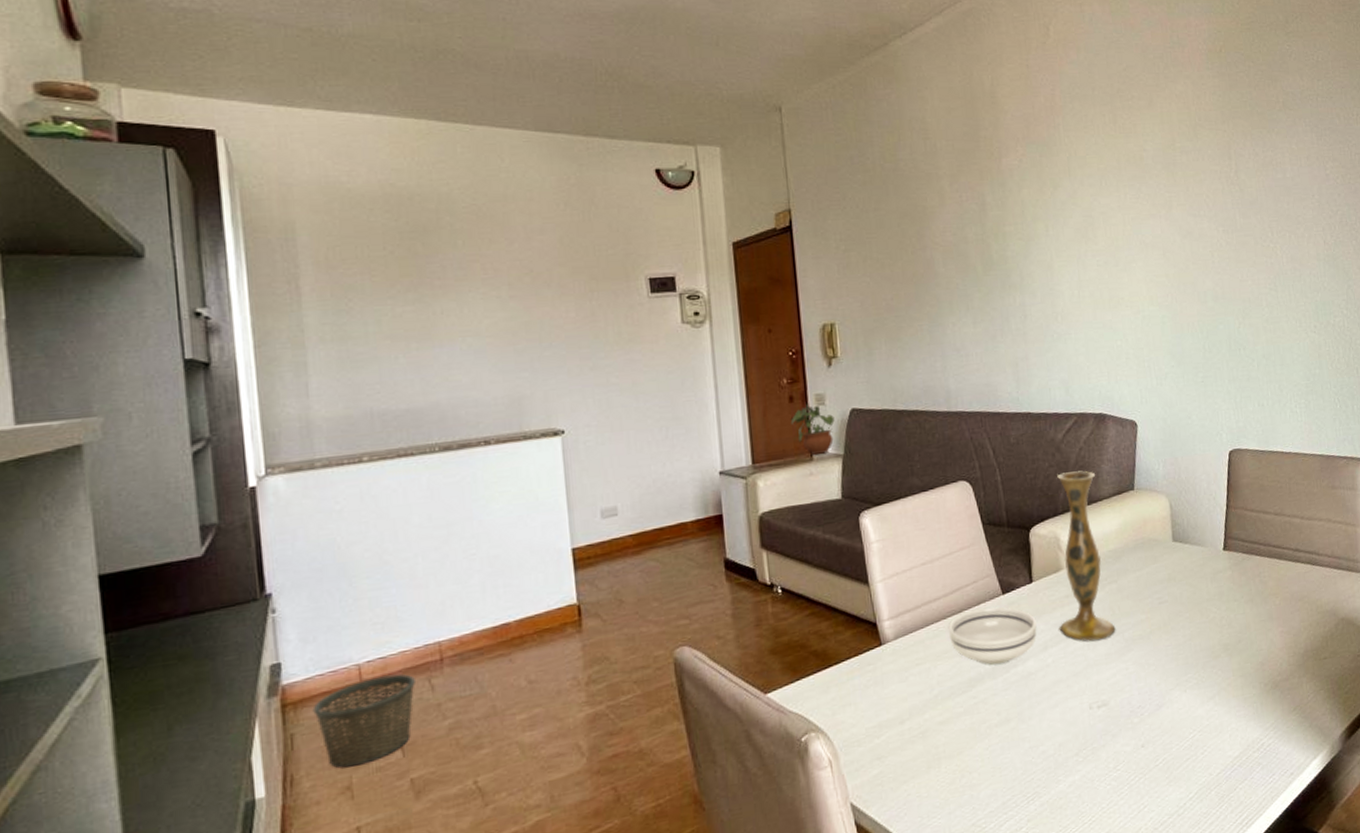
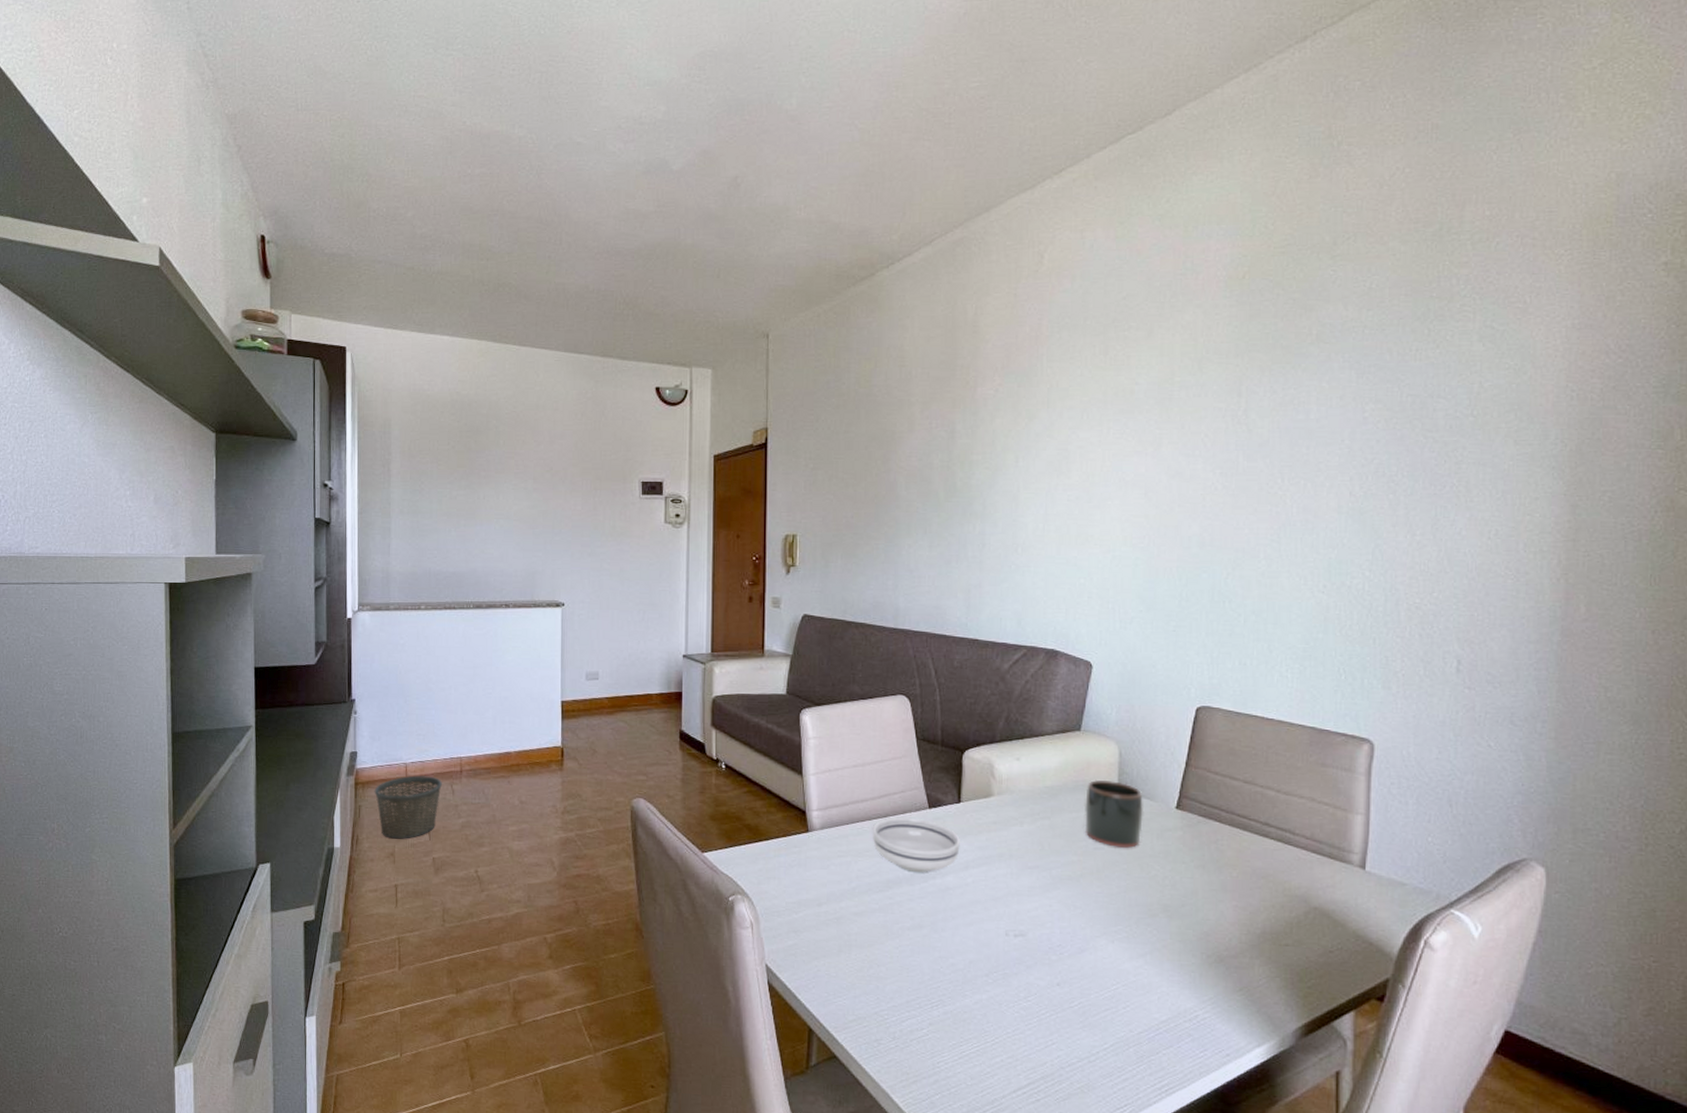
potted plant: present [790,403,835,455] -> none [748,604,787,651]
vase: present [1057,470,1116,642] -> none [983,703,1043,872]
mug: none [1145,533,1198,598] -> present [1084,779,1144,848]

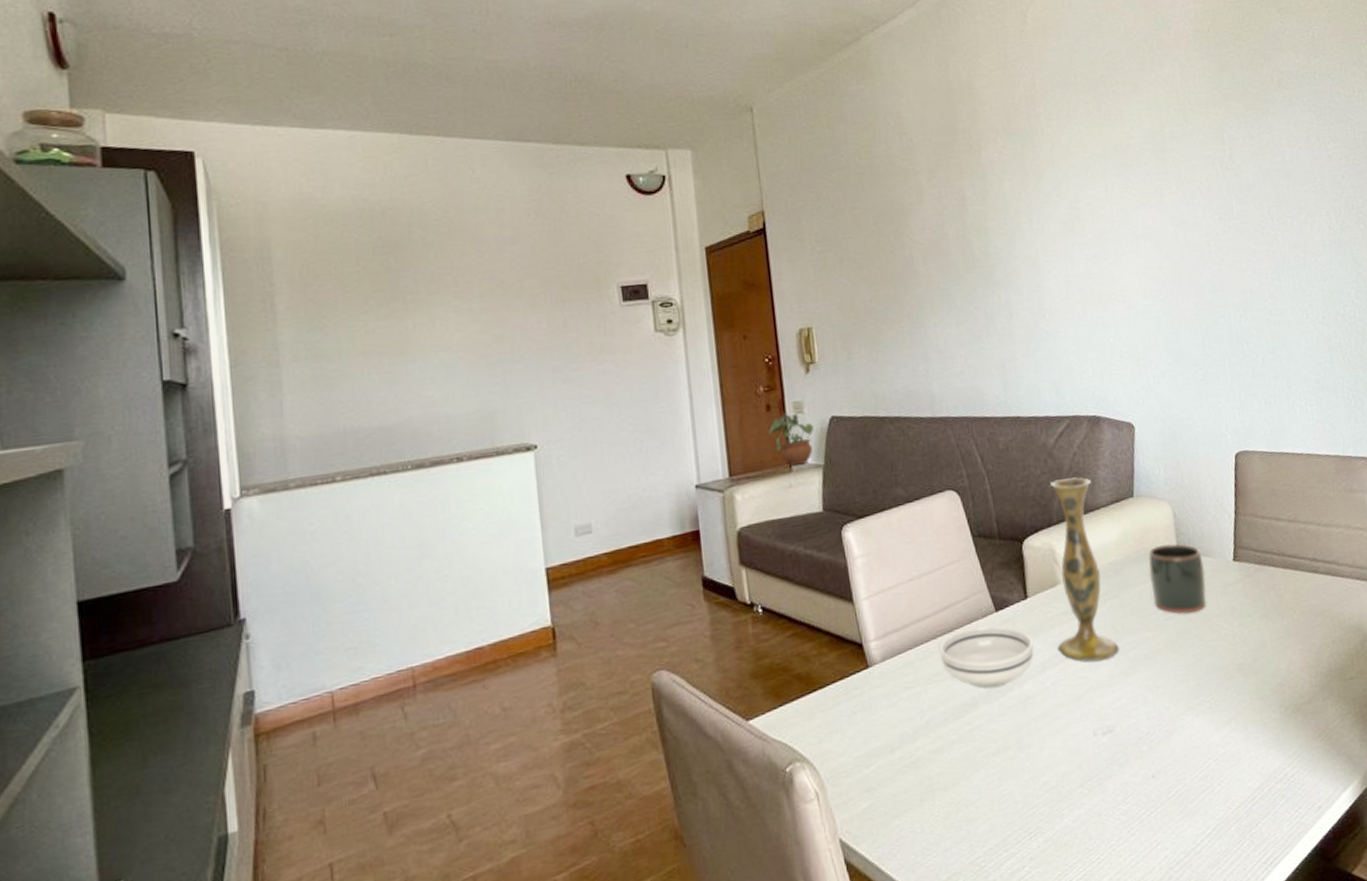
basket: present [374,775,442,839] -> none [285,701,388,801]
potted plant: none [748,604,787,651] -> present [767,411,814,466]
vase: none [983,703,1043,872] -> present [1050,477,1119,662]

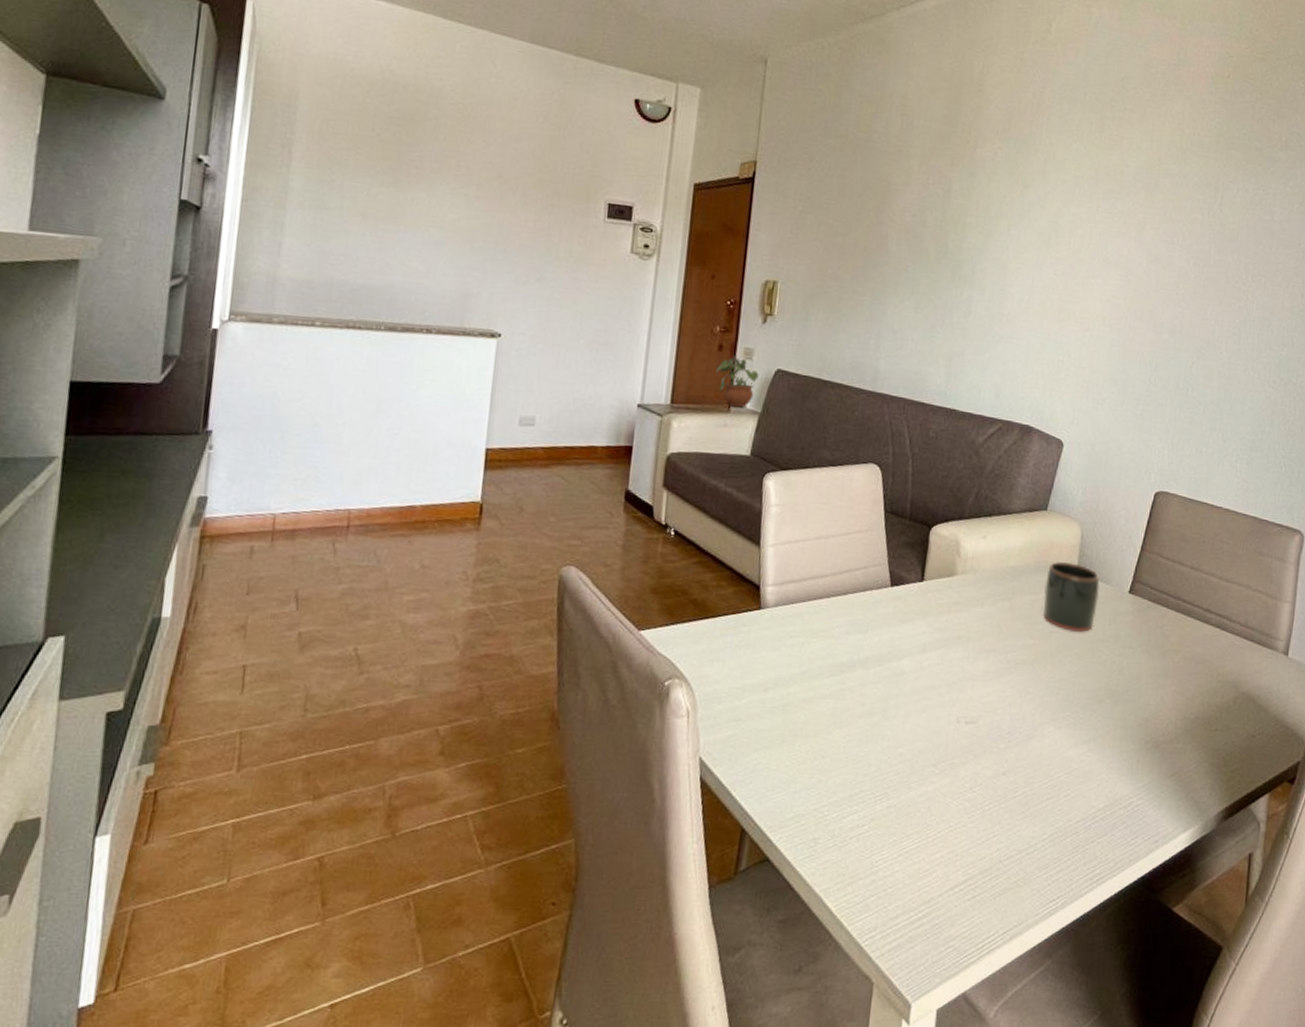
bowl: present [938,625,1034,688] -> none [829,594,920,655]
vase: present [1050,477,1119,662] -> none [941,477,1010,655]

